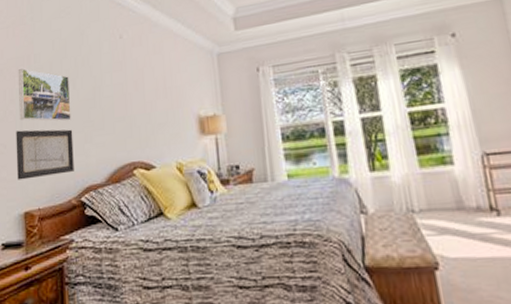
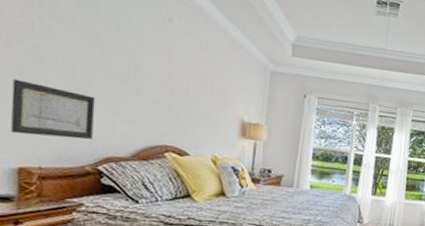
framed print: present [18,68,71,121] -> none [19,10,98,87]

